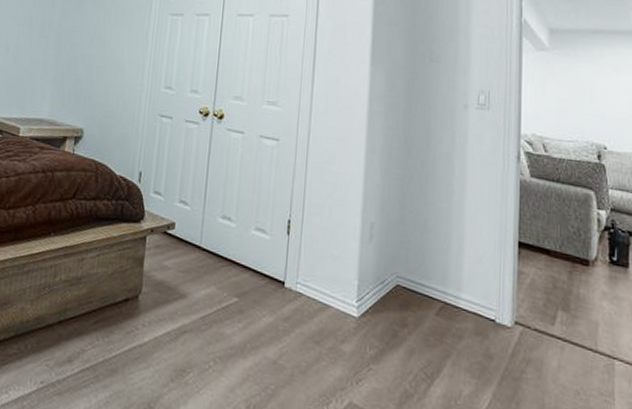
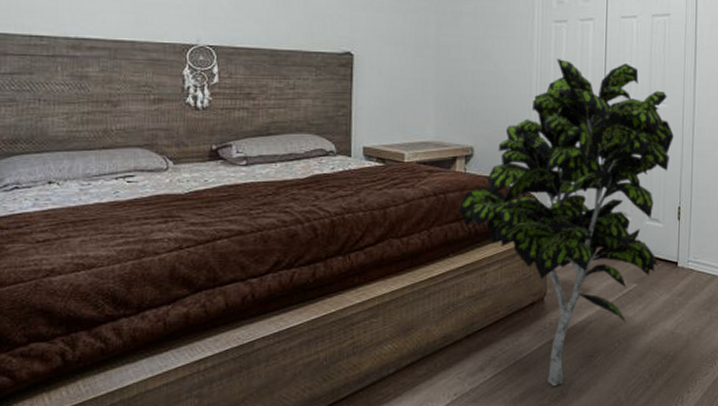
indoor plant: none [64,51,287,397] -> present [460,59,674,387]

